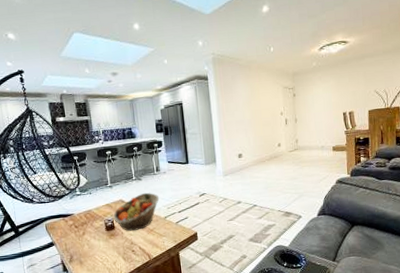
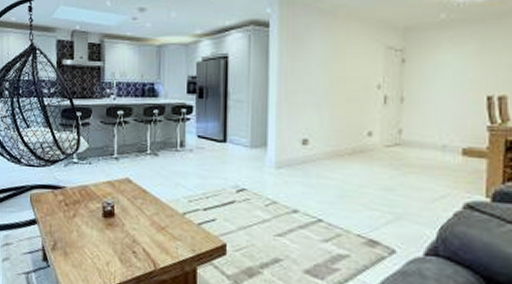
fruit basket: present [113,192,160,231] -> none [115,173,180,225]

